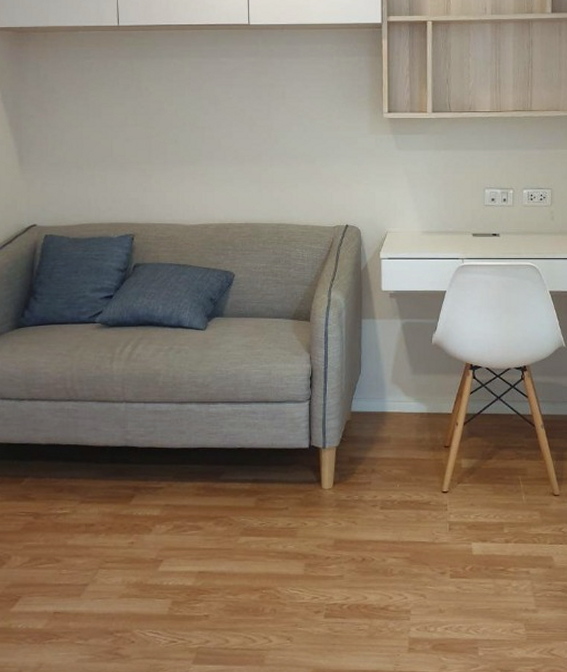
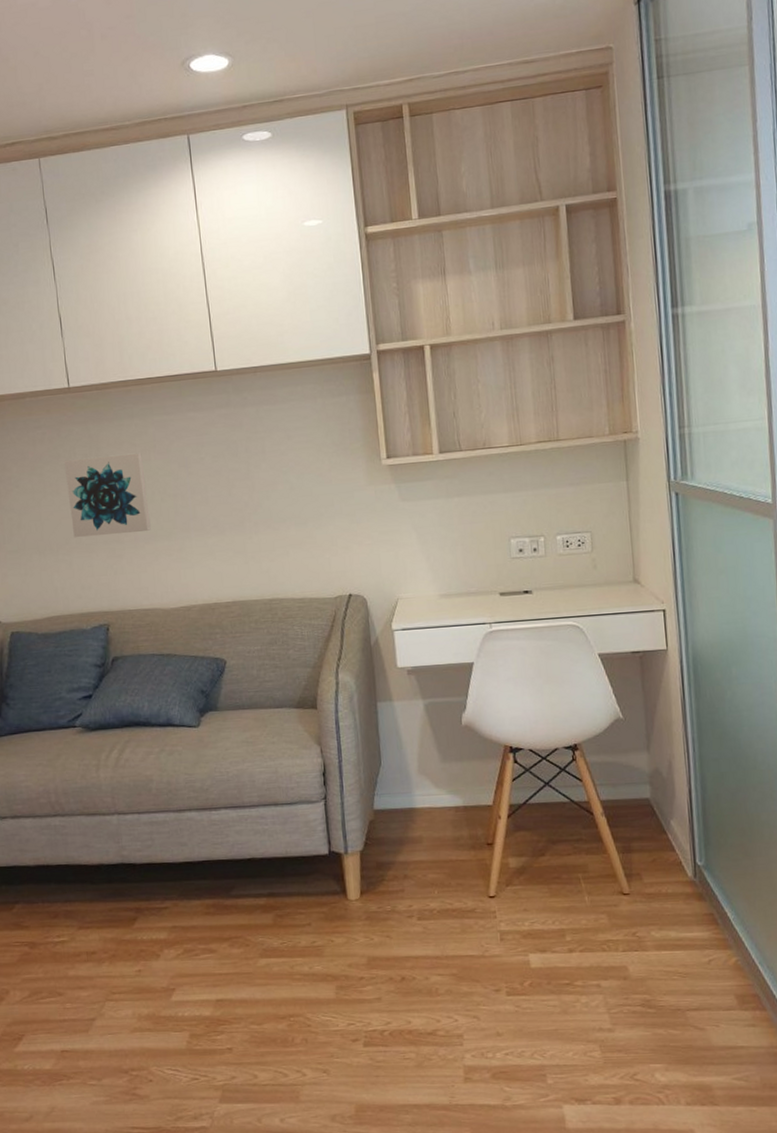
wall art: none [107,88,179,157] -> present [64,452,151,538]

